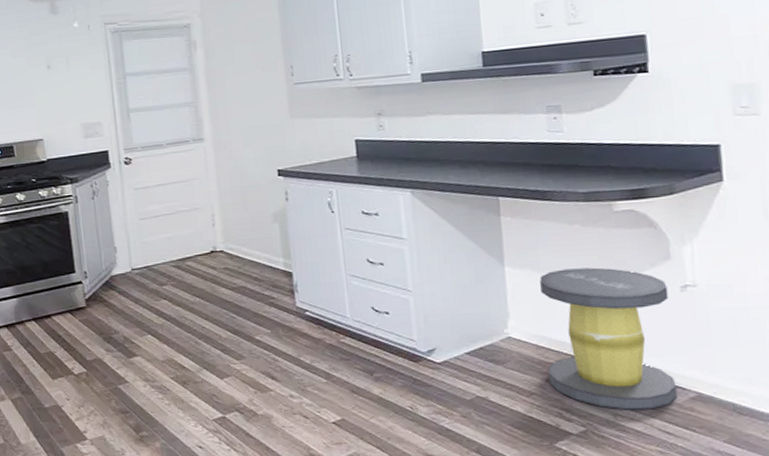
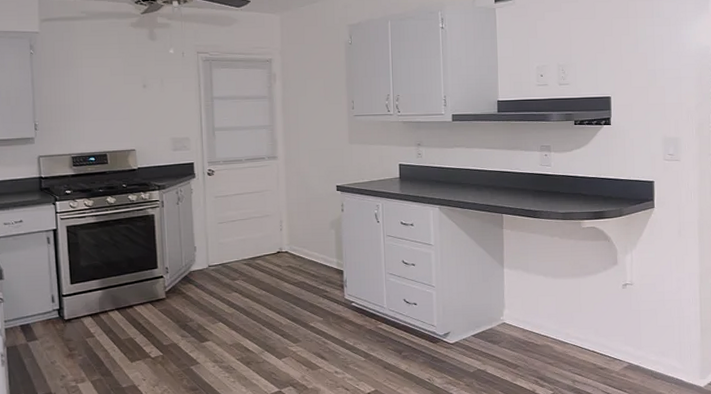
stool: present [540,267,678,410] -> none [528,270,616,377]

